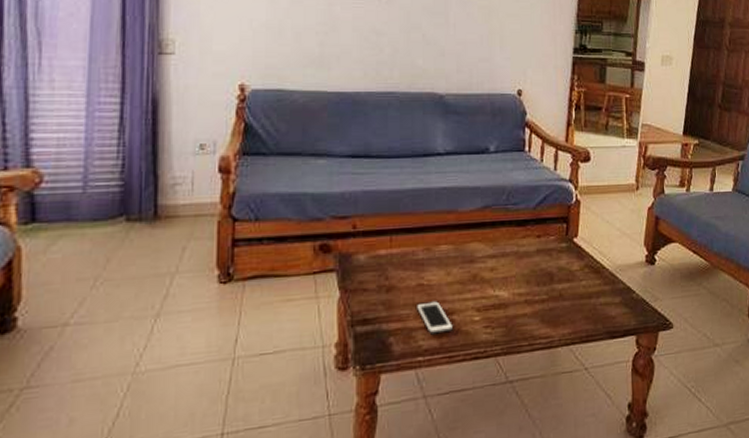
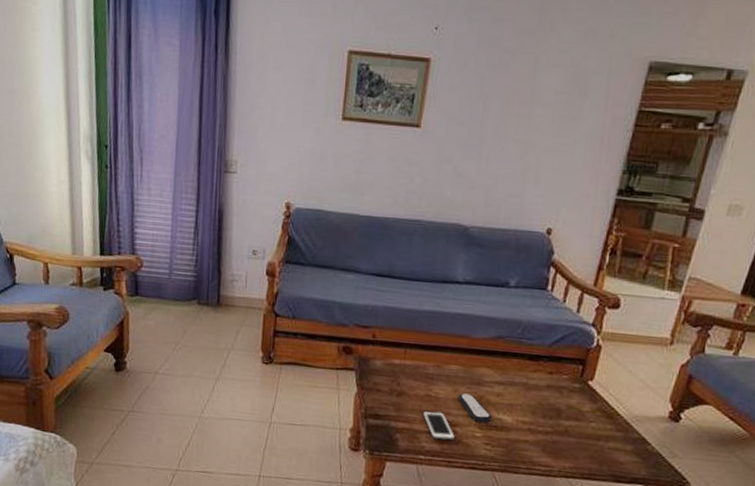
remote control: none [452,274,488,304] -> present [458,393,492,423]

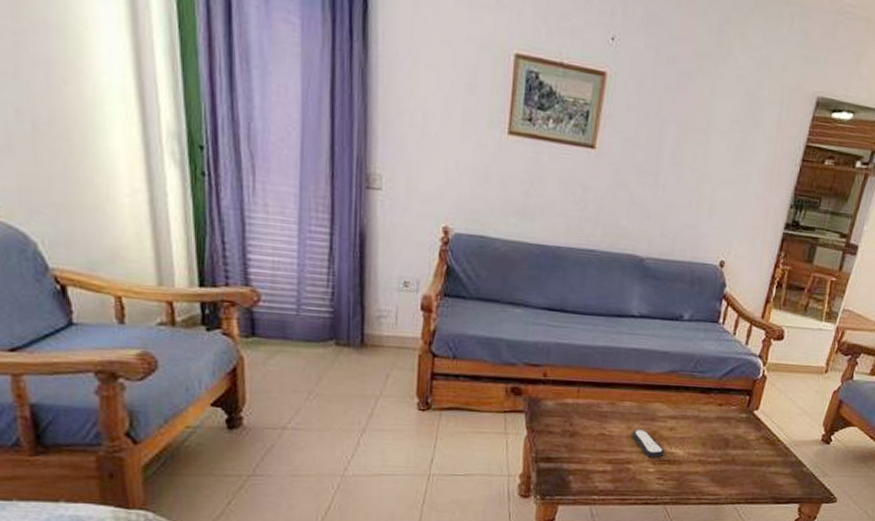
cell phone: present [423,410,455,440] -> none [597,450,628,479]

